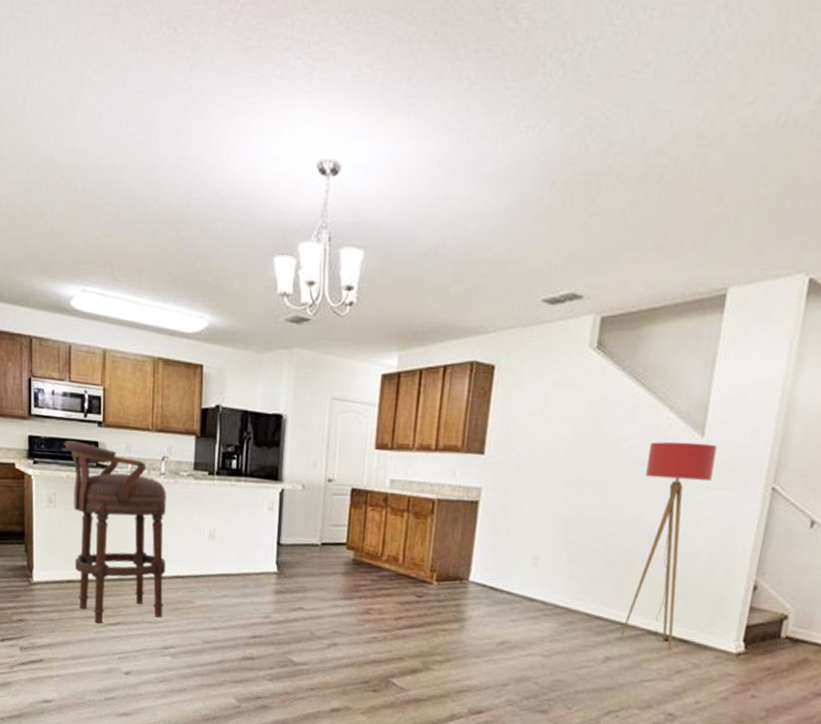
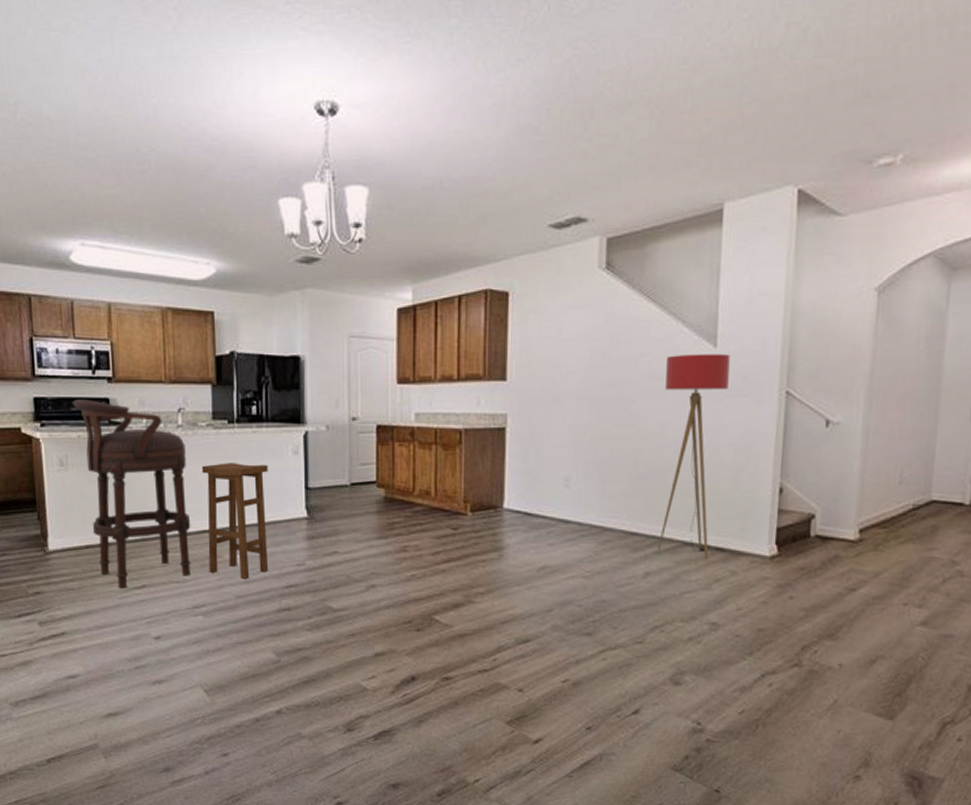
bar stool: none [180,512,243,626] -> present [201,463,269,579]

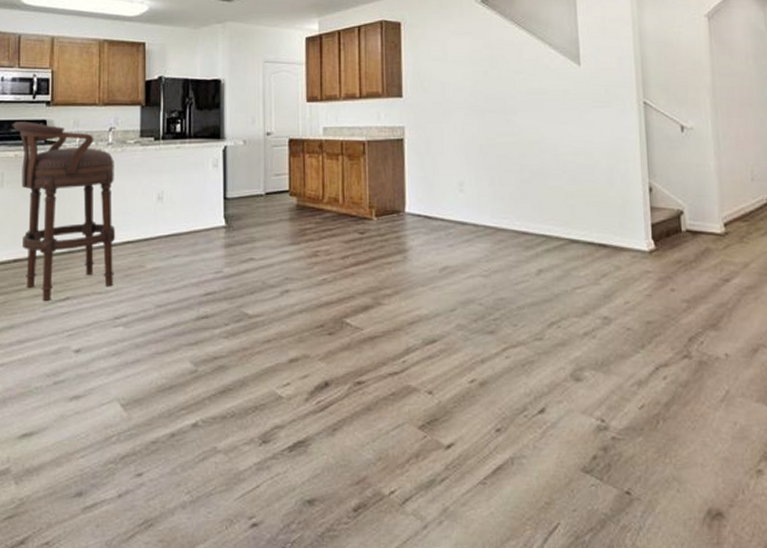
bar stool: present [201,463,269,579] -> none [128,176,190,288]
floor lamp: present [657,353,730,558] -> none [539,71,594,255]

